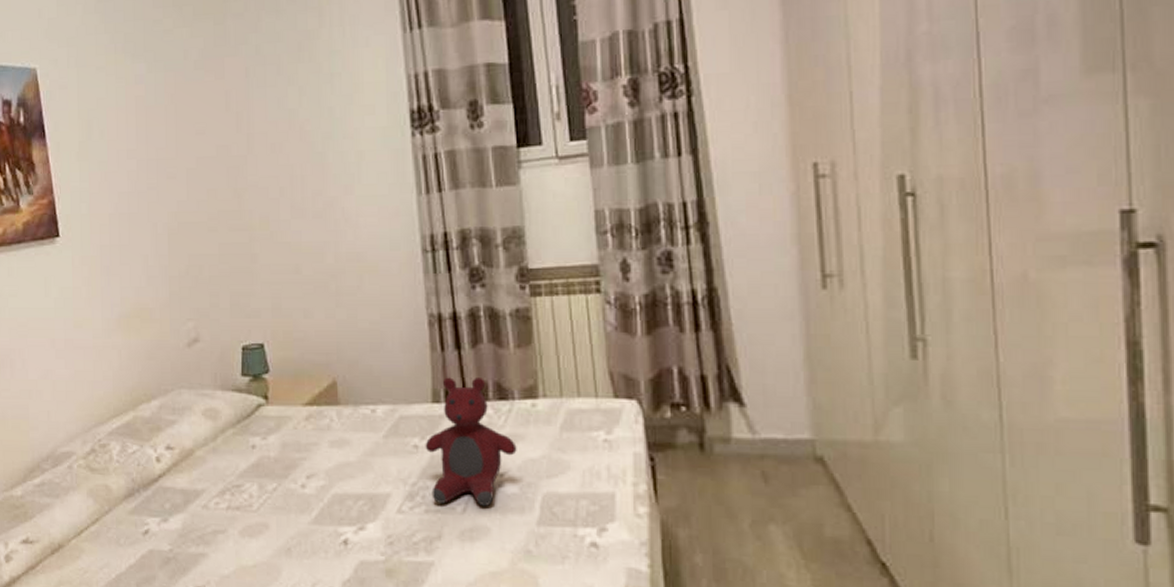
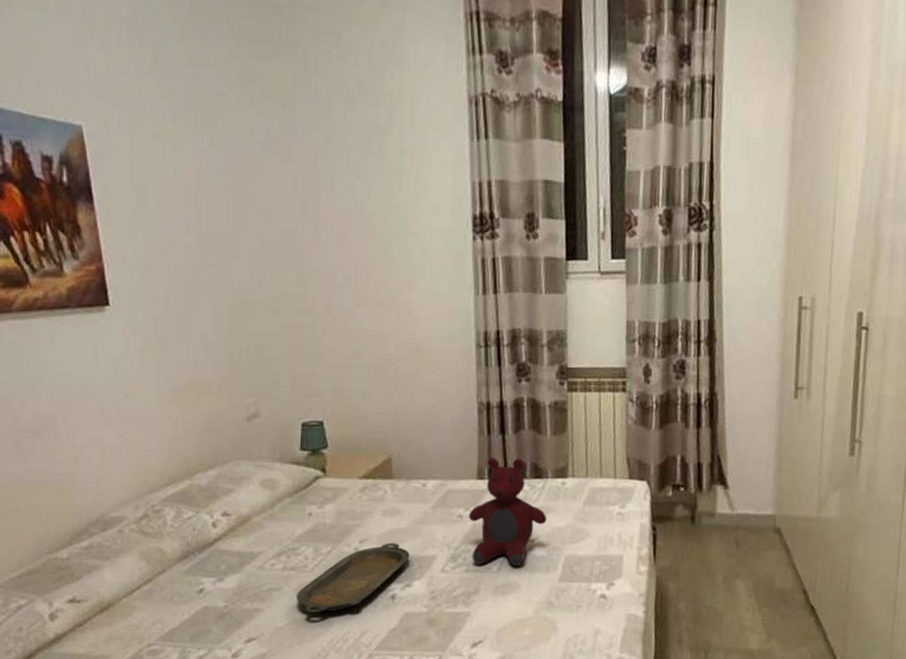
serving tray: none [241,478,361,560] -> present [296,543,410,614]

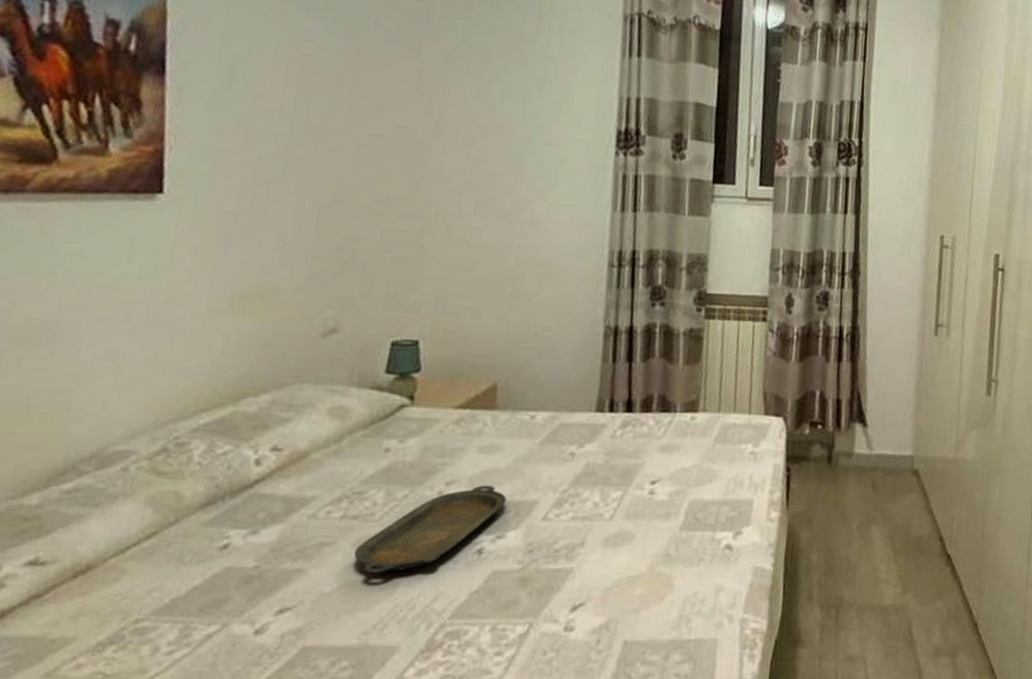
teddy bear: present [468,457,547,567] -> none [581,388,672,514]

